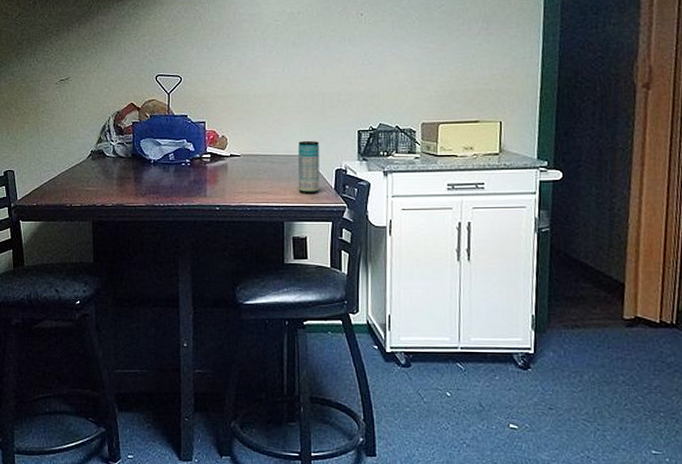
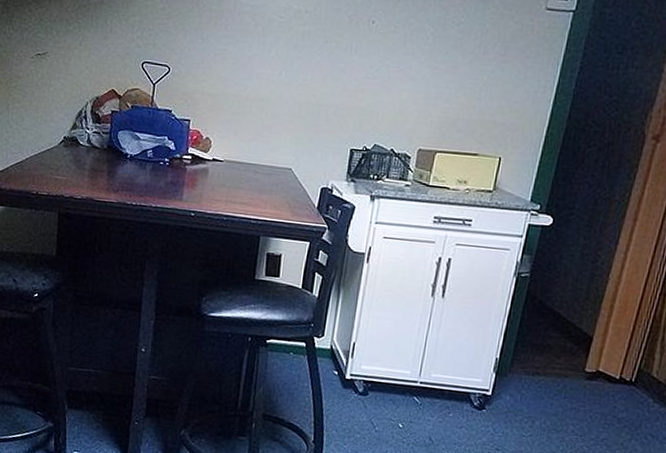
beverage can: present [298,141,320,194] -> none [279,153,308,211]

